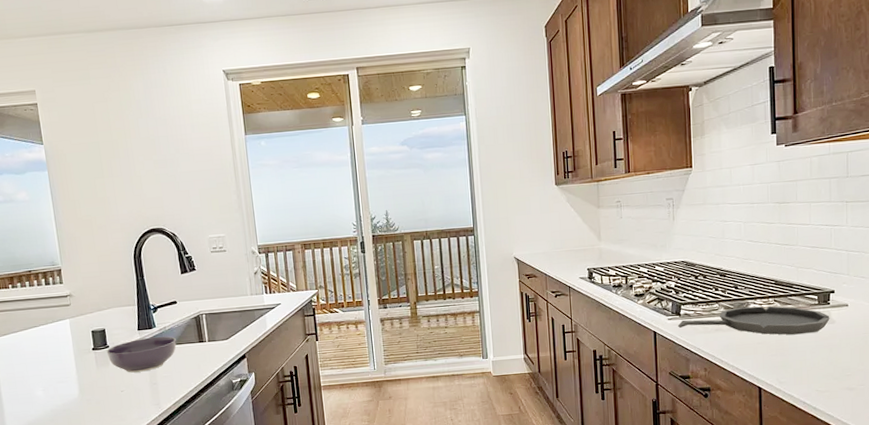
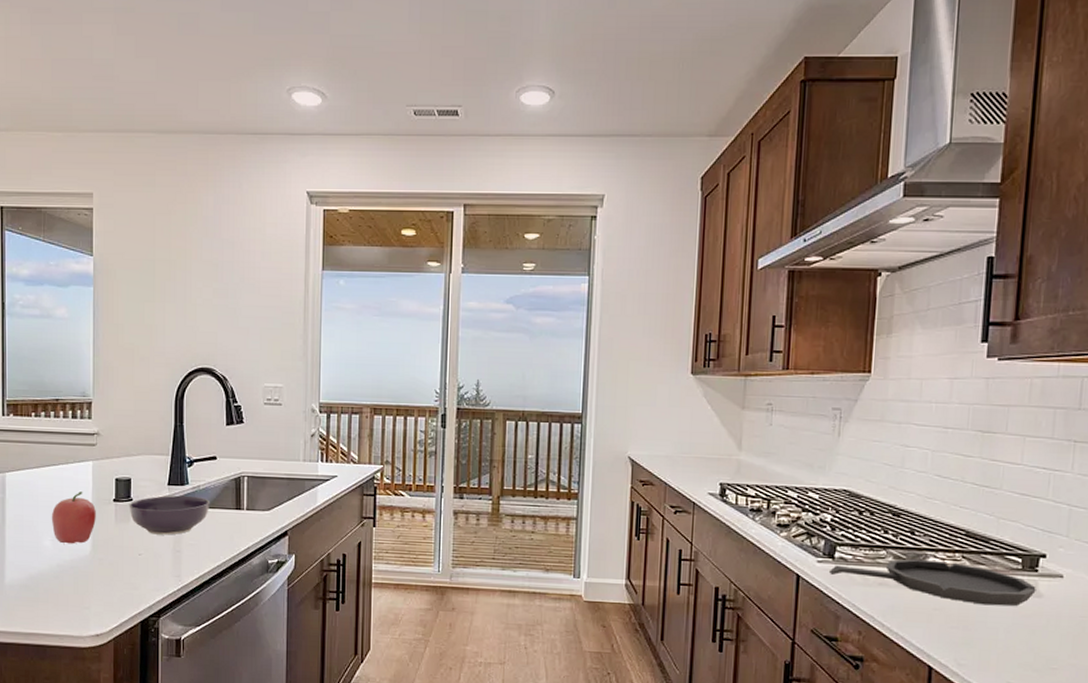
fruit: none [39,346,80,392] -> present [51,491,96,544]

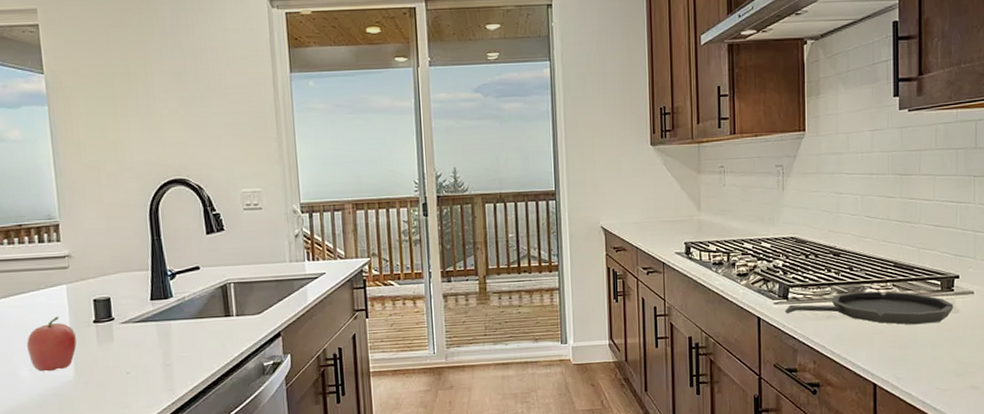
bowl: present [129,495,211,535] -> none [111,308,198,351]

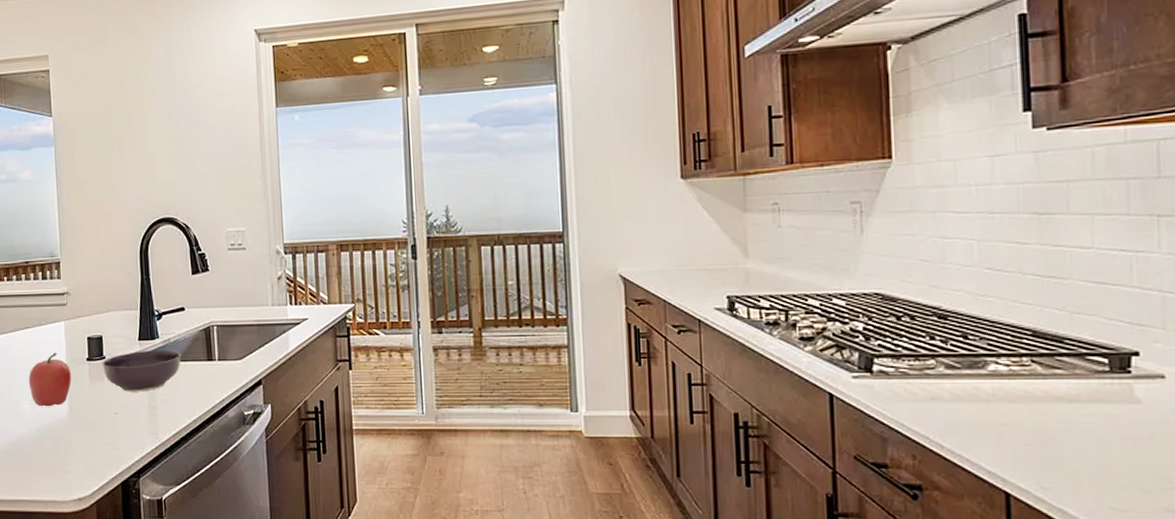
bowl: none [111,308,198,351] -> present [102,349,182,392]
frying pan: present [784,291,954,325] -> none [867,367,1132,417]

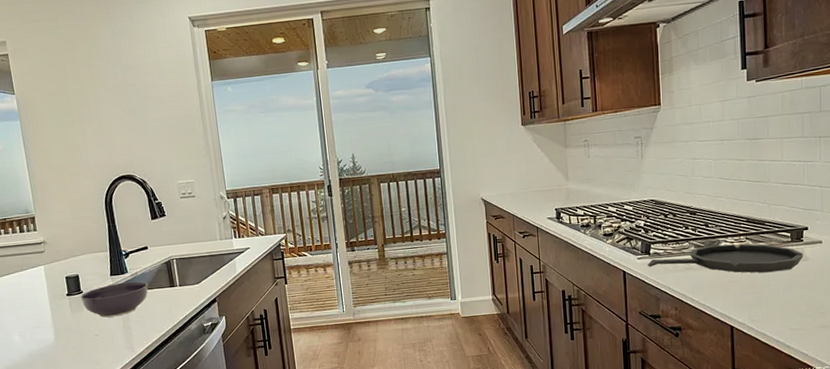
fruit: present [28,353,71,407] -> none [16,292,55,337]
frying pan: none [867,367,1132,417] -> present [647,243,803,273]

